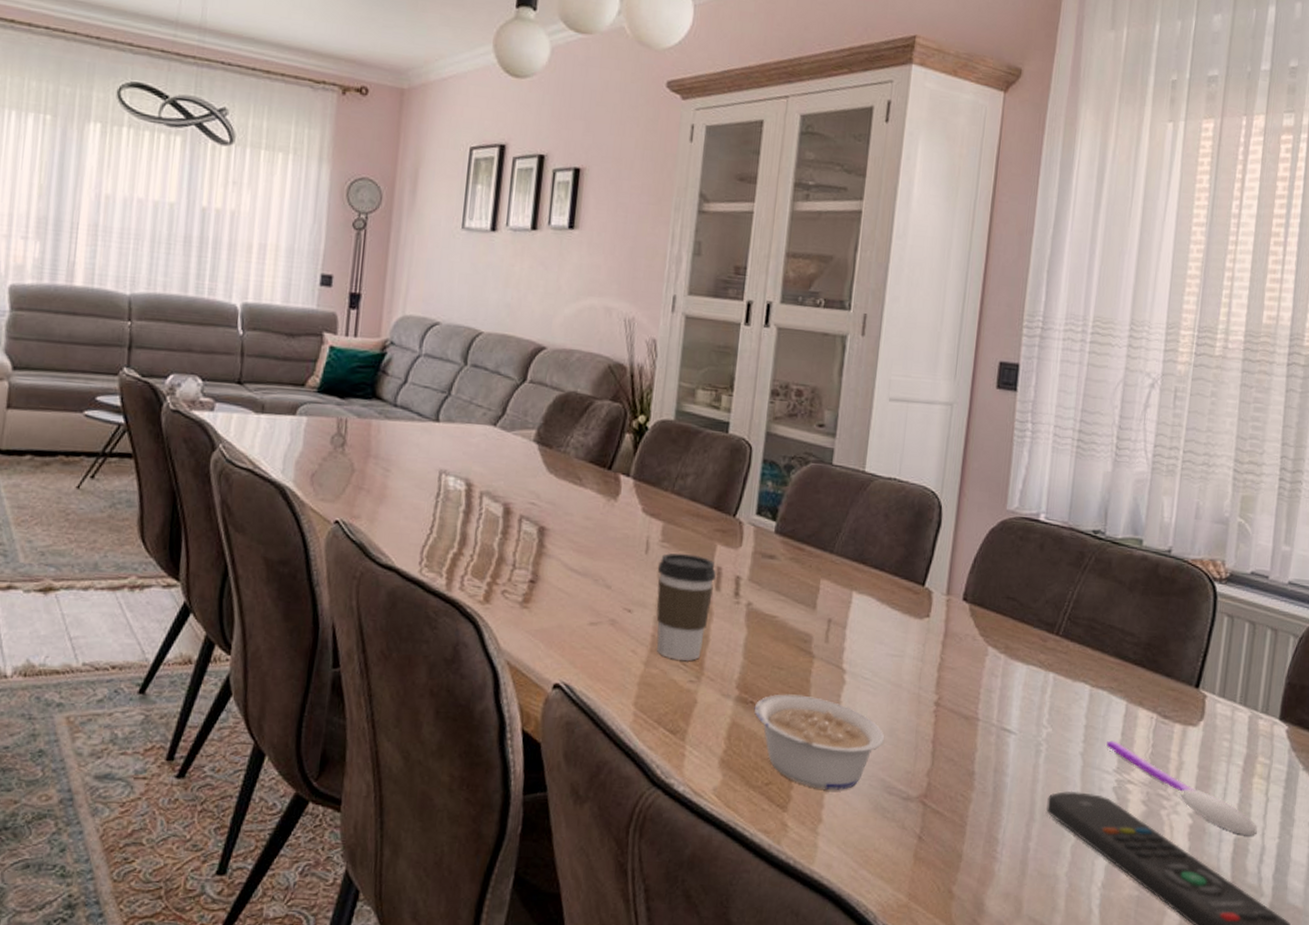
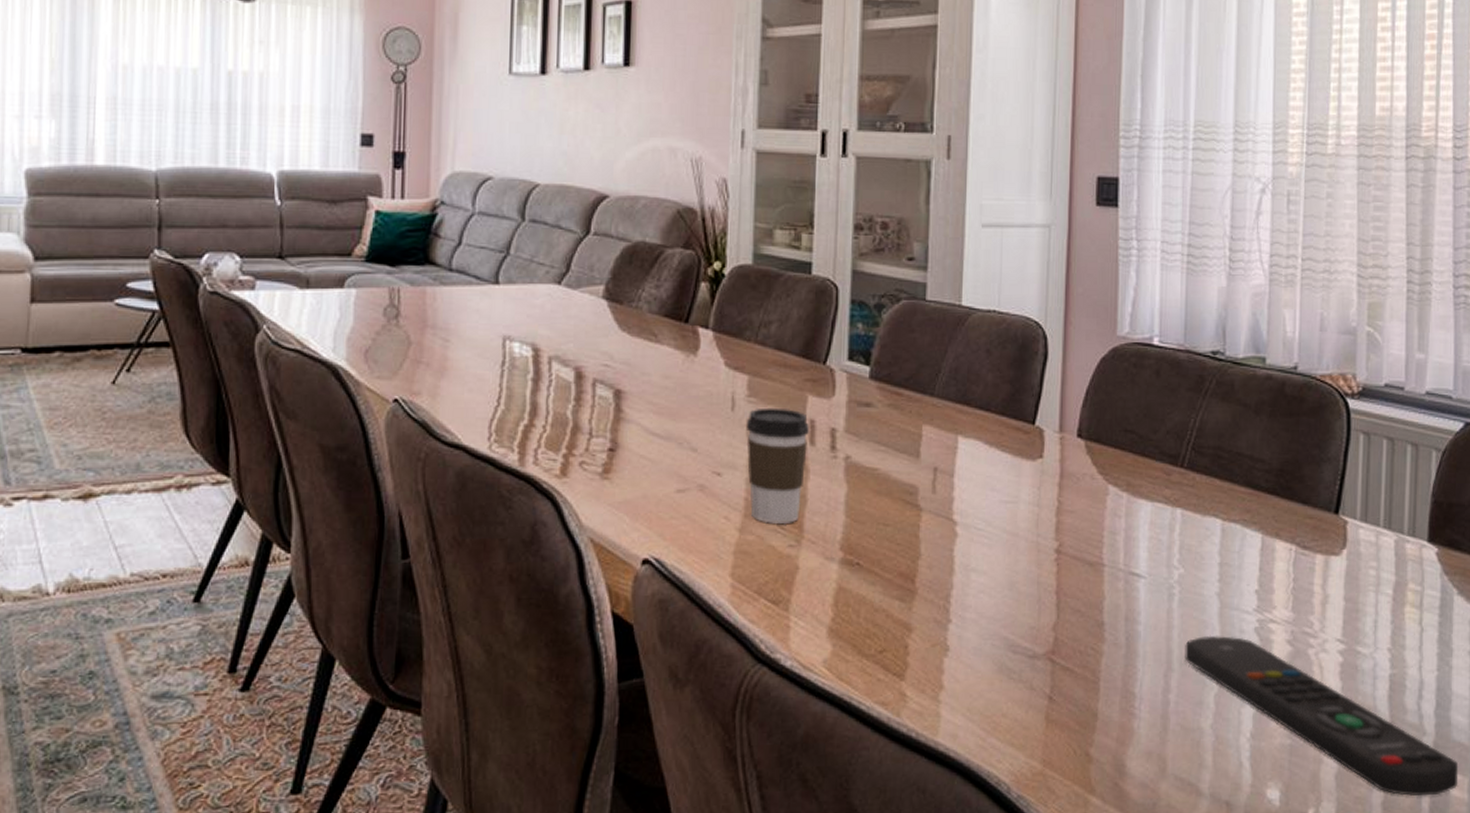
legume: present [754,694,885,790] -> none [861,552,1005,653]
spoon: present [1106,740,1257,836] -> none [1244,577,1413,671]

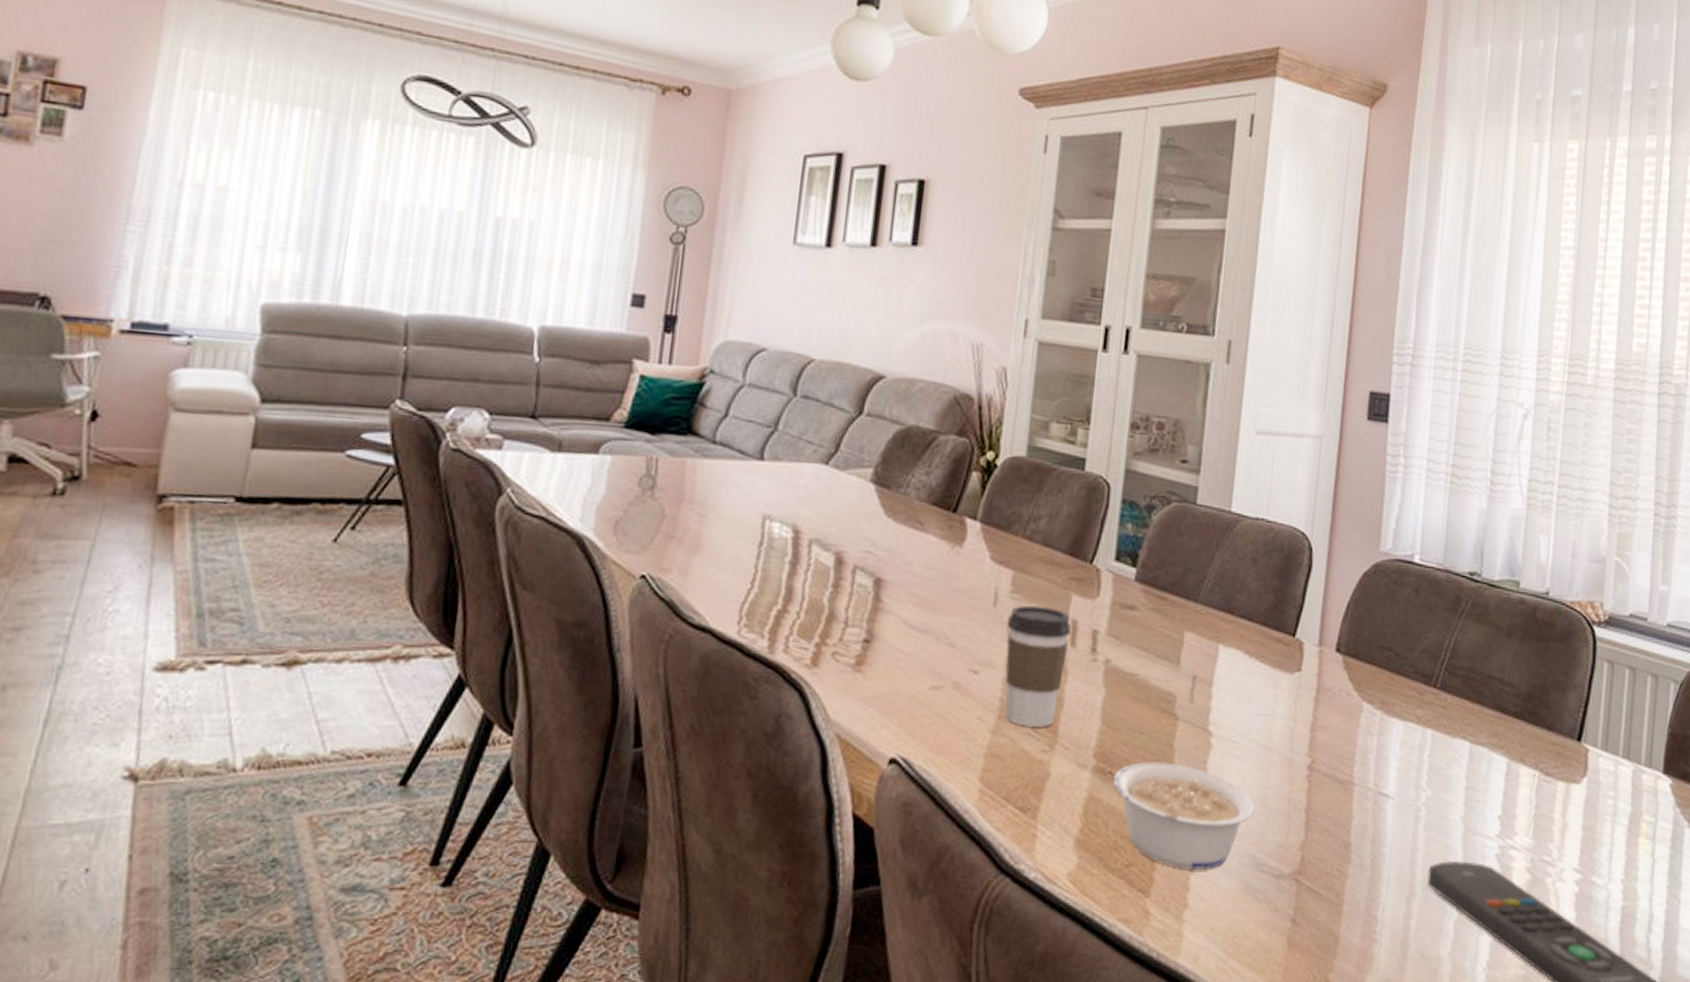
legume: none [861,552,1005,653] -> present [1112,762,1255,869]

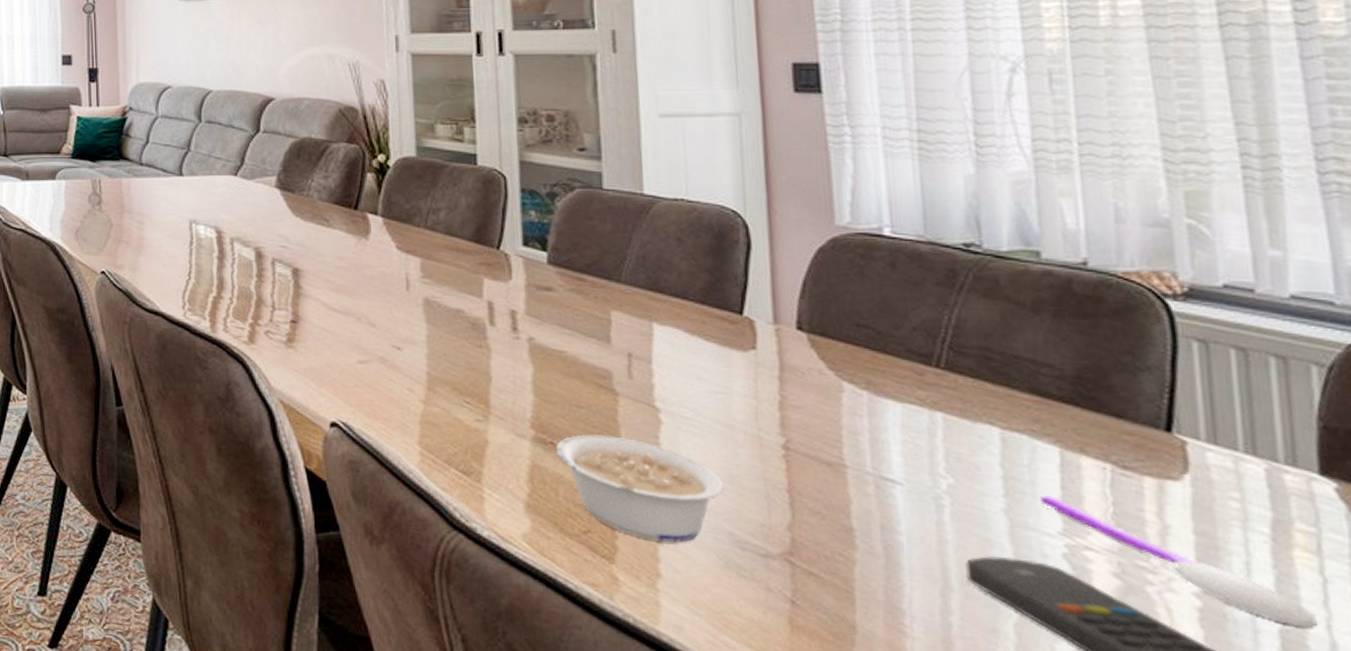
coffee cup: present [1005,605,1071,727] -> none [422,288,488,399]
spoon: none [1488,802,1645,903] -> present [1040,495,1317,628]

